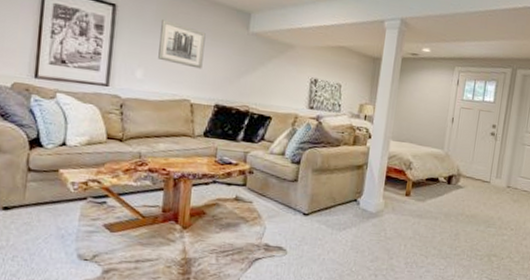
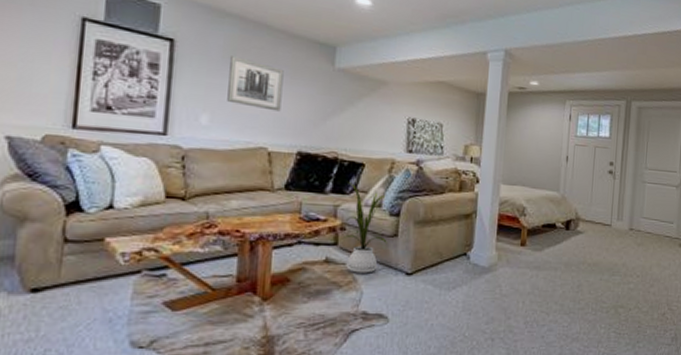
house plant: none [251,133,289,212] -> present [343,182,387,273]

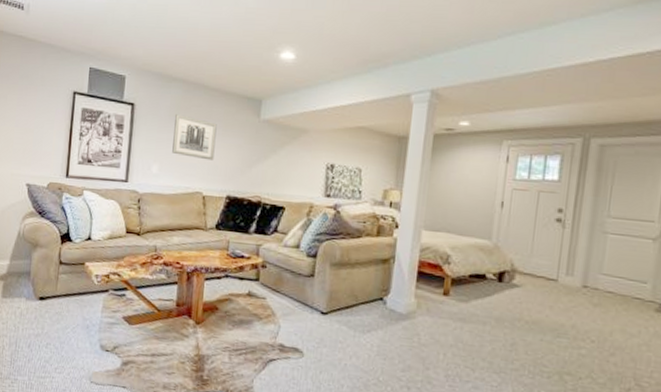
house plant: present [343,182,387,273] -> none [264,224,304,309]

